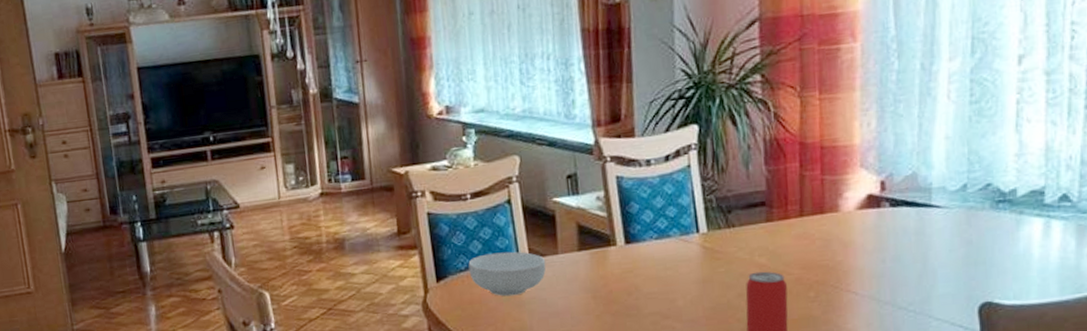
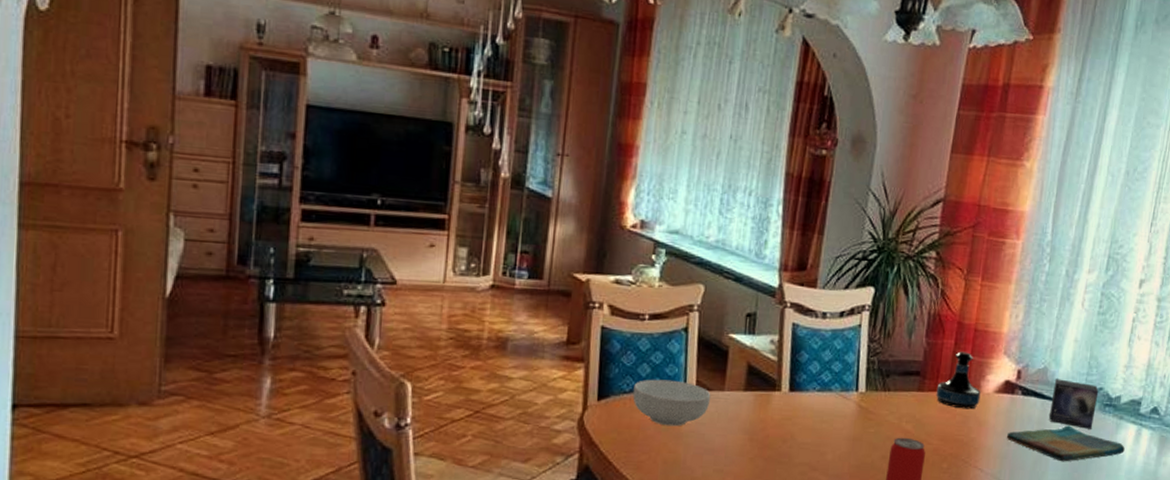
tequila bottle: none [787,172,841,233] -> present [936,351,981,410]
dish towel: none [879,231,1032,272] -> present [1006,425,1125,462]
small box: none [927,181,987,232] -> present [1048,379,1099,429]

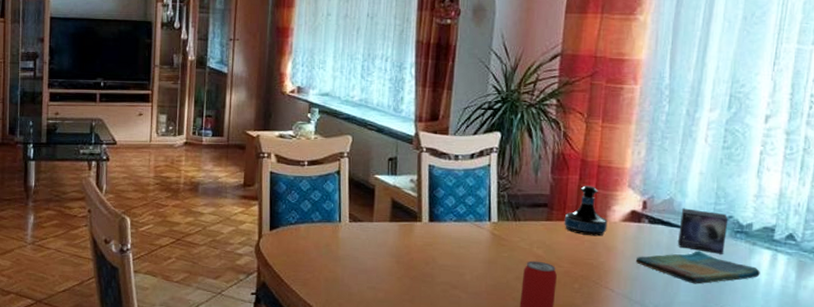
cereal bowl: present [633,379,711,427] -> none [298,213,362,251]

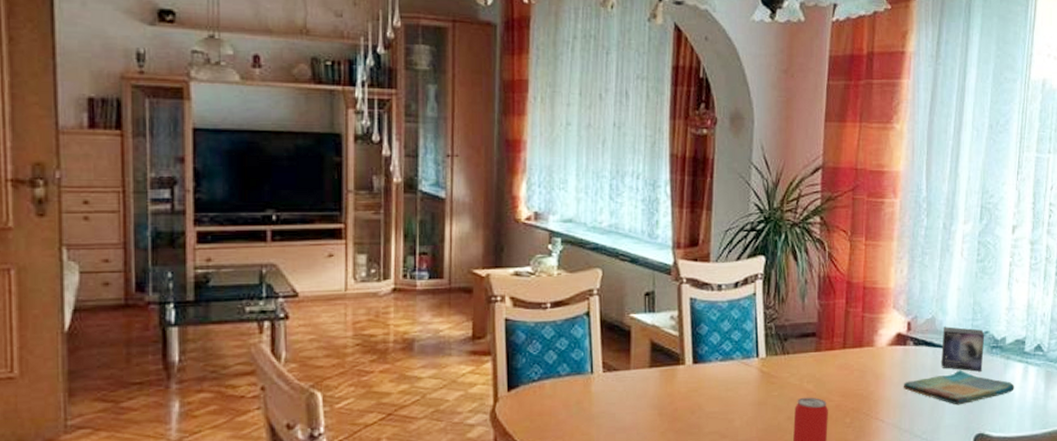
tequila bottle: present [564,185,608,237] -> none [833,309,875,365]

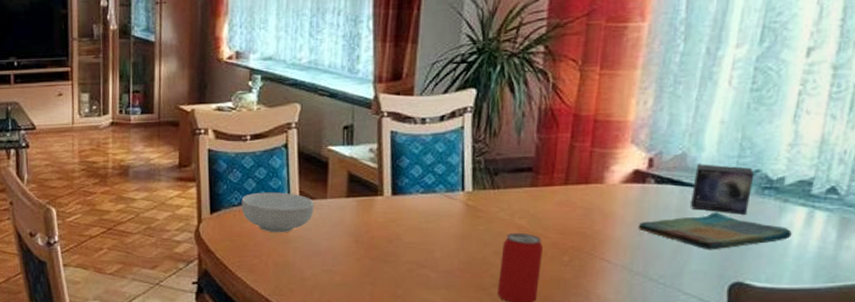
cereal bowl: none [542,364,618,410] -> present [241,192,314,233]

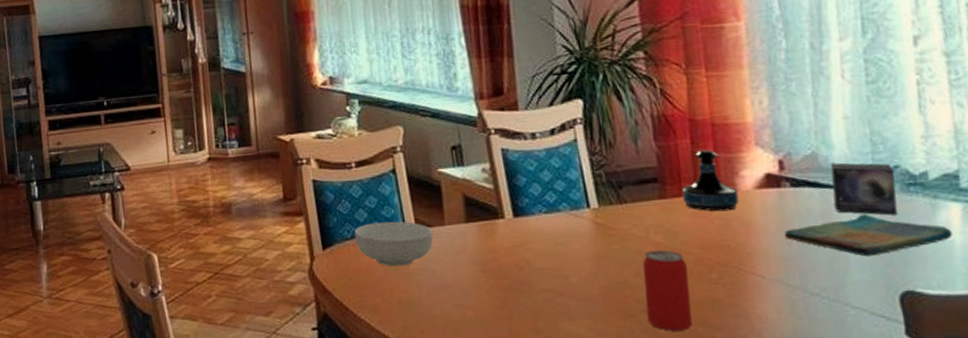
tequila bottle: none [552,144,605,202] -> present [681,149,740,212]

